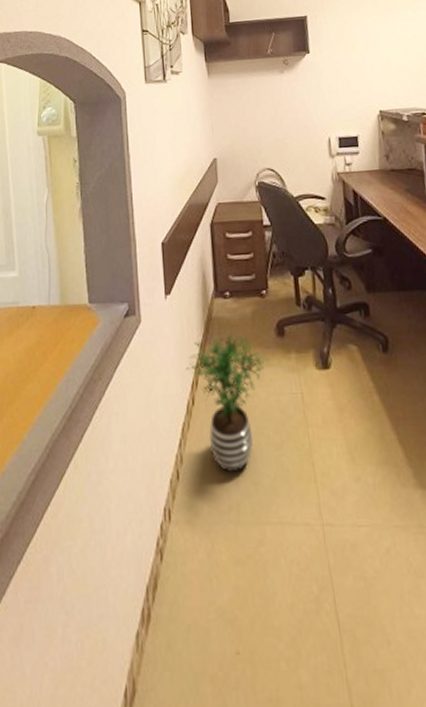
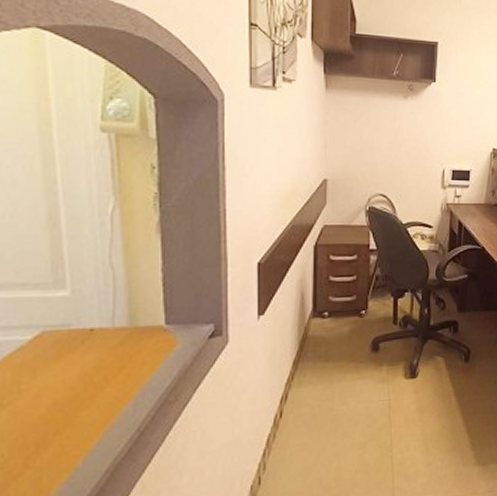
potted plant: present [186,332,270,474] -> none [275,350,362,473]

